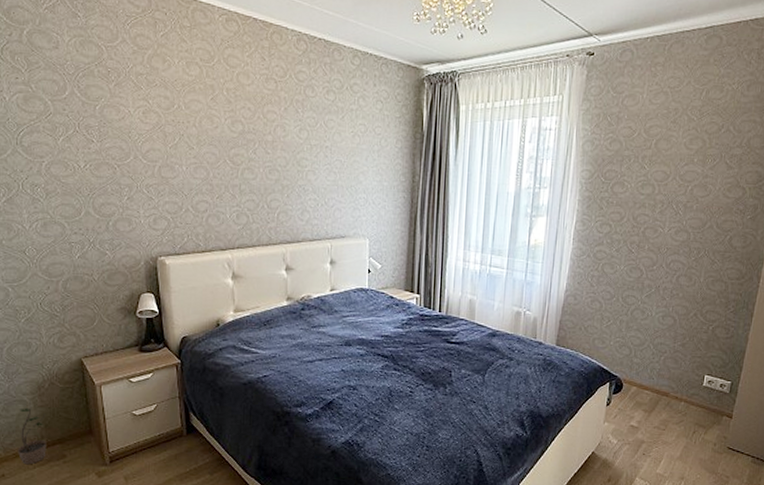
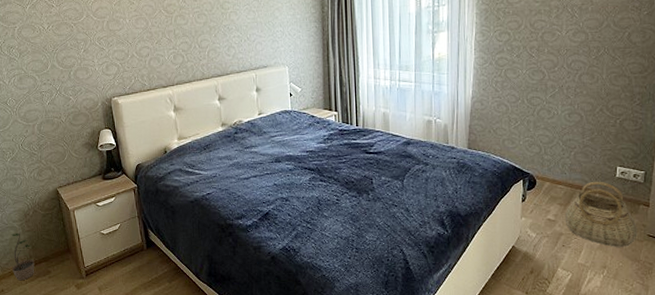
basket: none [648,388,718,458] -> present [565,181,637,247]

